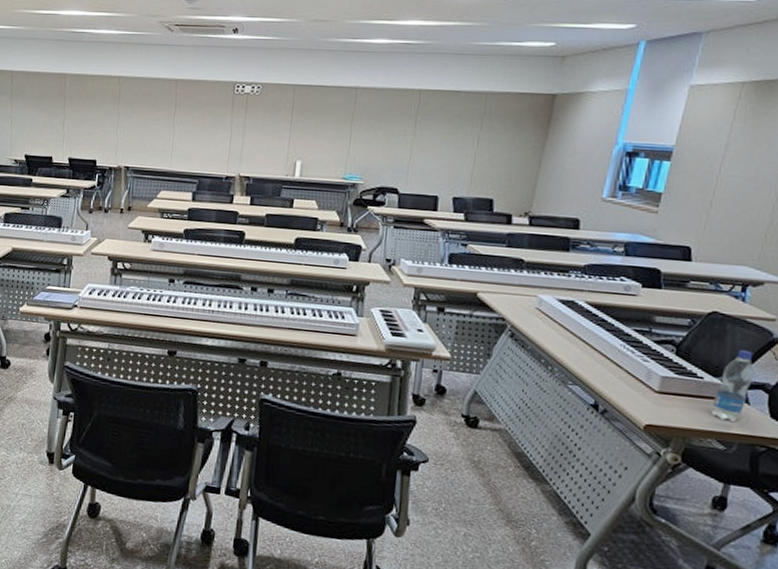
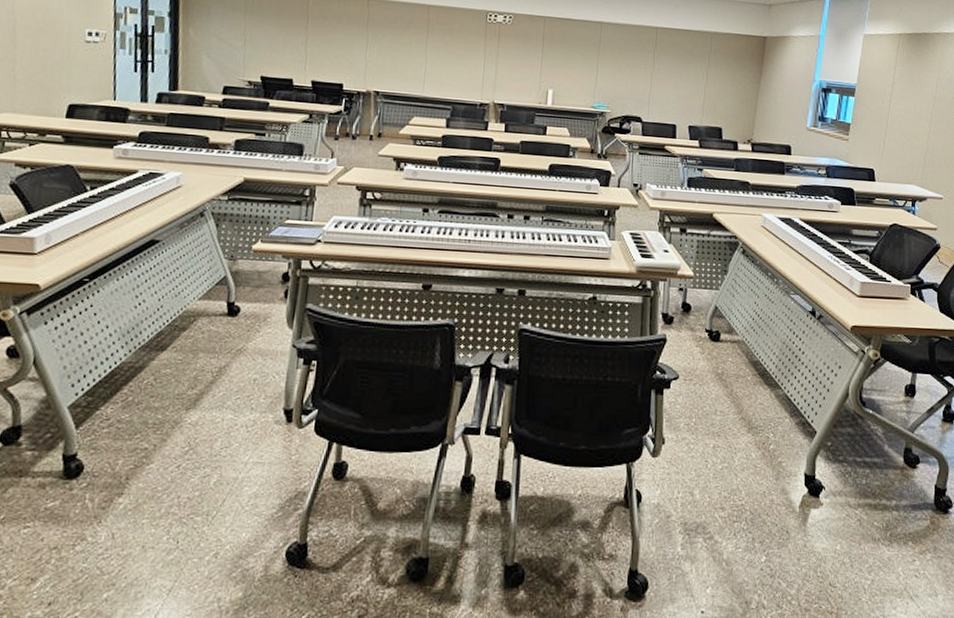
bottle: present [710,349,755,422] -> none [898,255,927,318]

